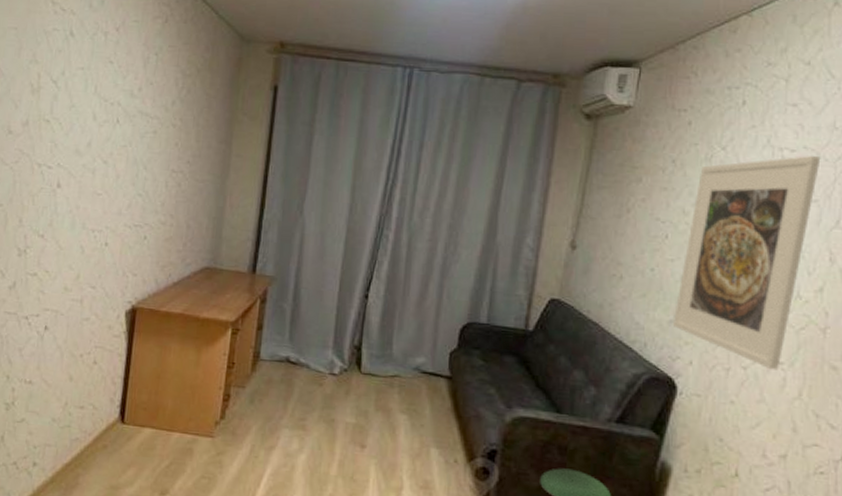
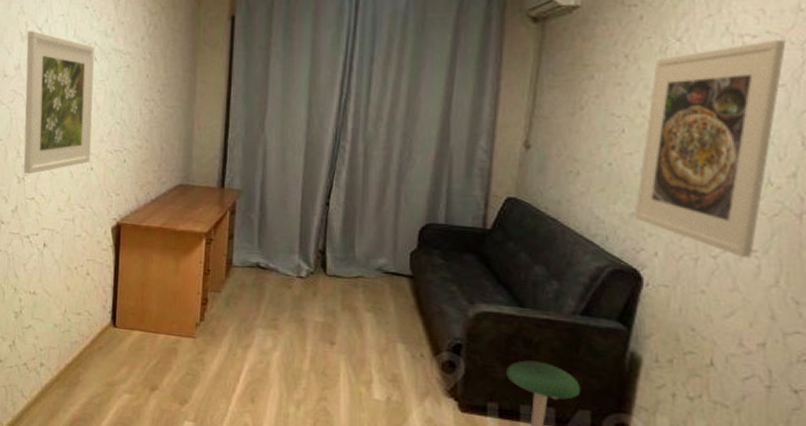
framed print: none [26,83,117,247] -> present [23,30,94,175]

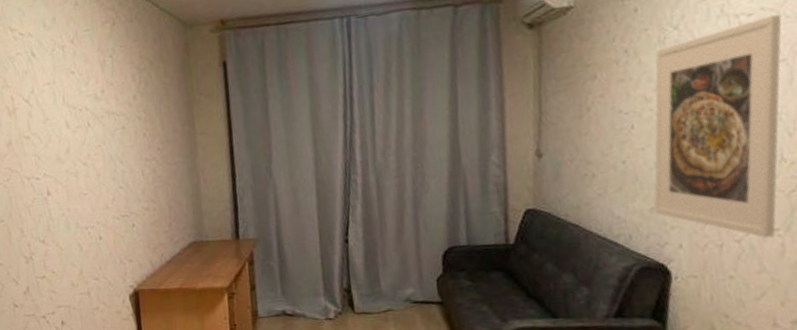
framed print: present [23,30,94,175] -> none [15,103,98,253]

